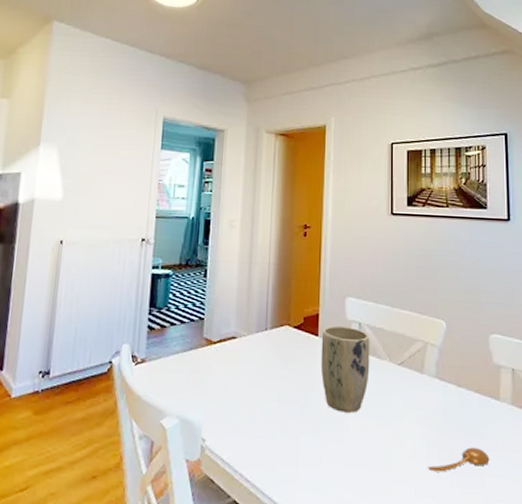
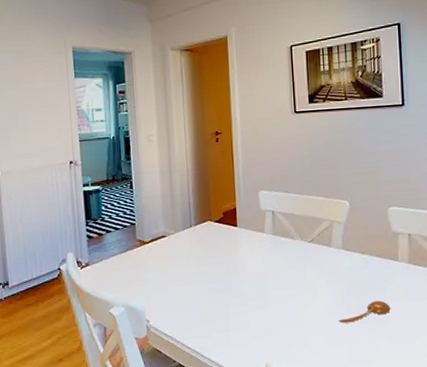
plant pot: present [320,325,370,413] -> none [240,215,285,286]

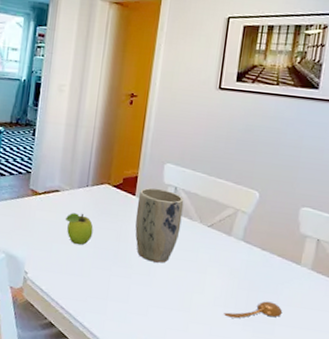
fruit: none [175,253,204,285] -> present [65,213,93,246]
plant pot: none [240,215,285,286] -> present [135,187,184,263]

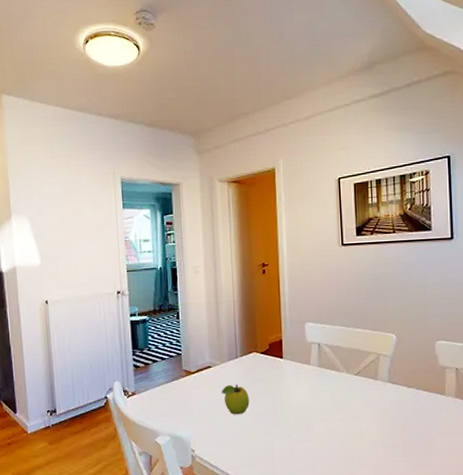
plant pot: present [135,187,184,263] -> none [286,347,330,418]
spoon: present [224,301,283,319] -> none [384,434,437,457]

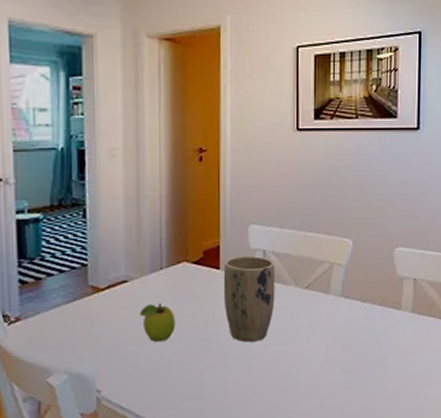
plant pot: none [286,347,330,418] -> present [223,255,275,343]

